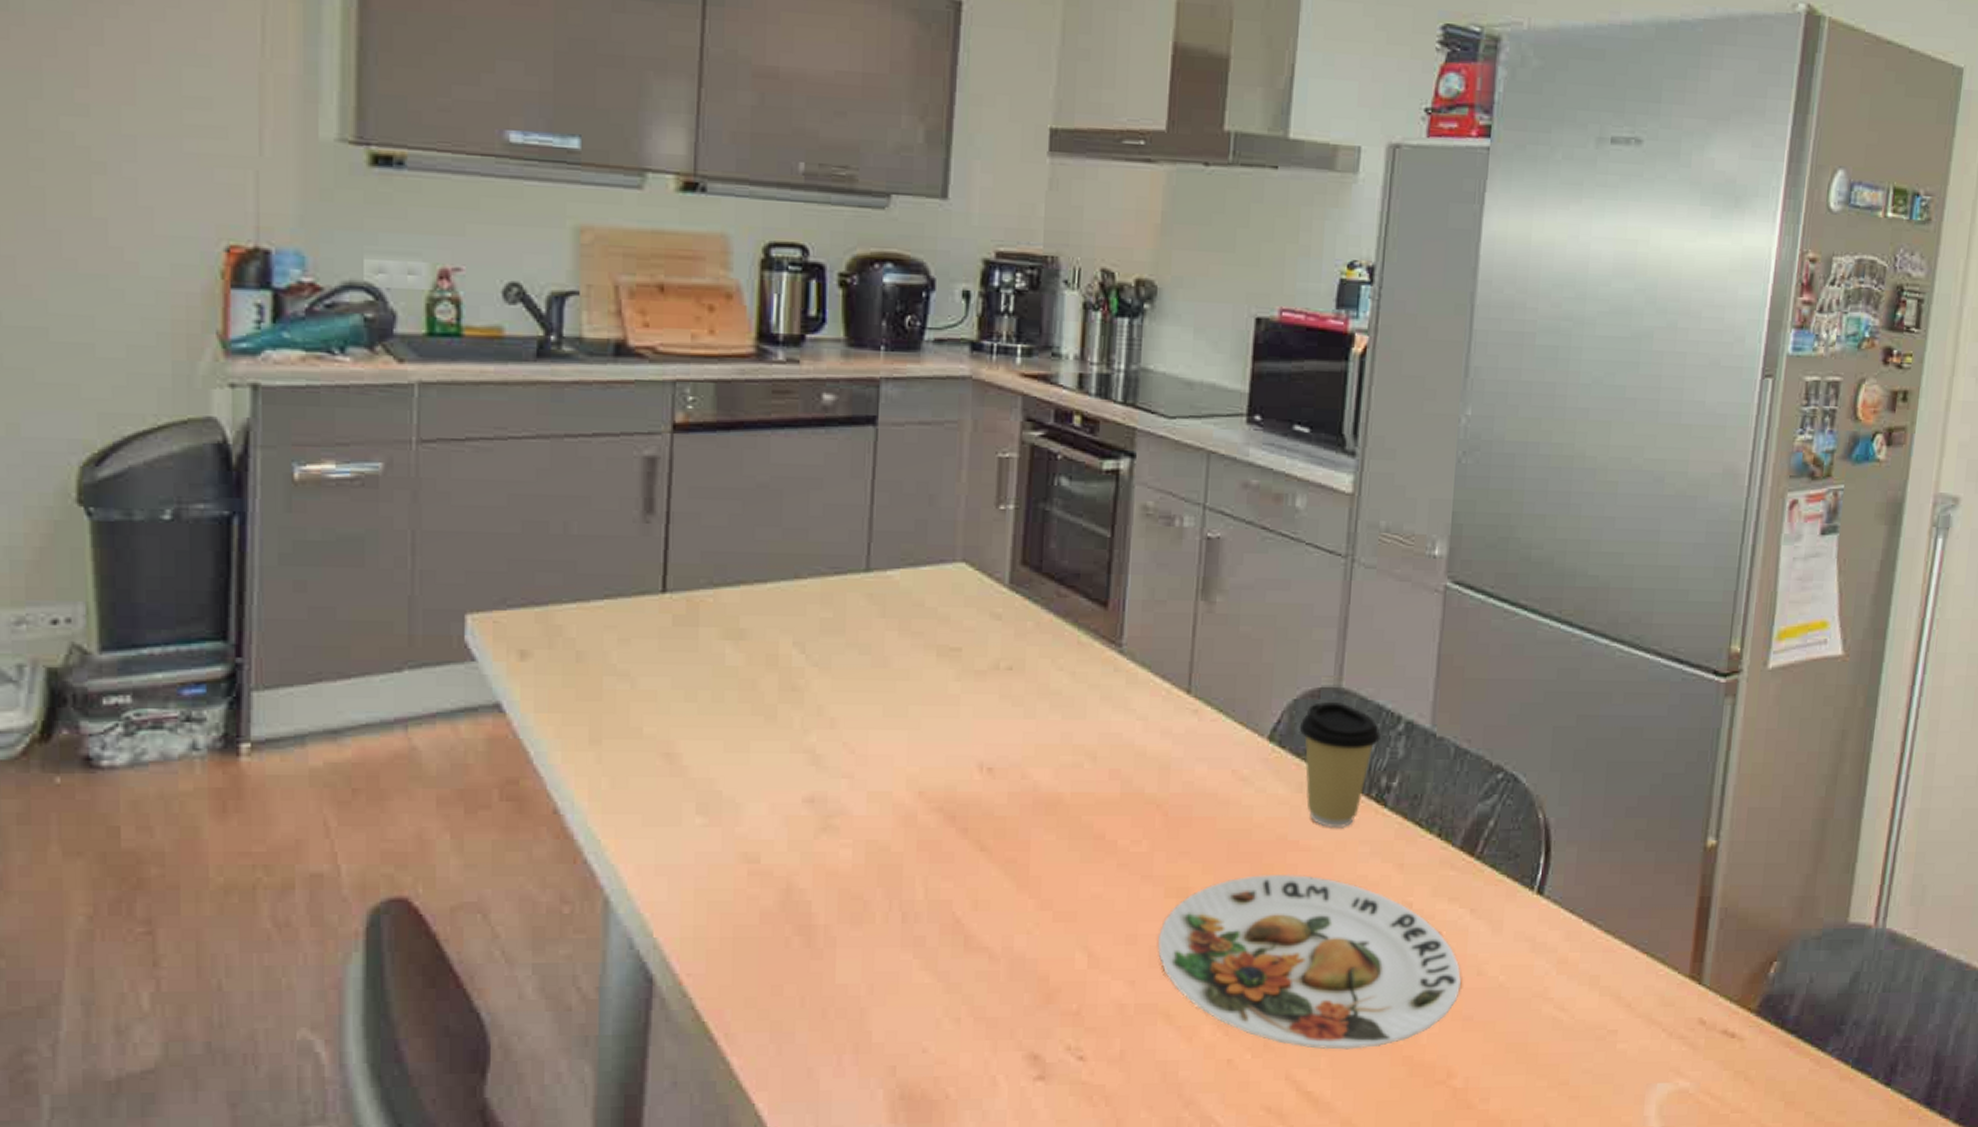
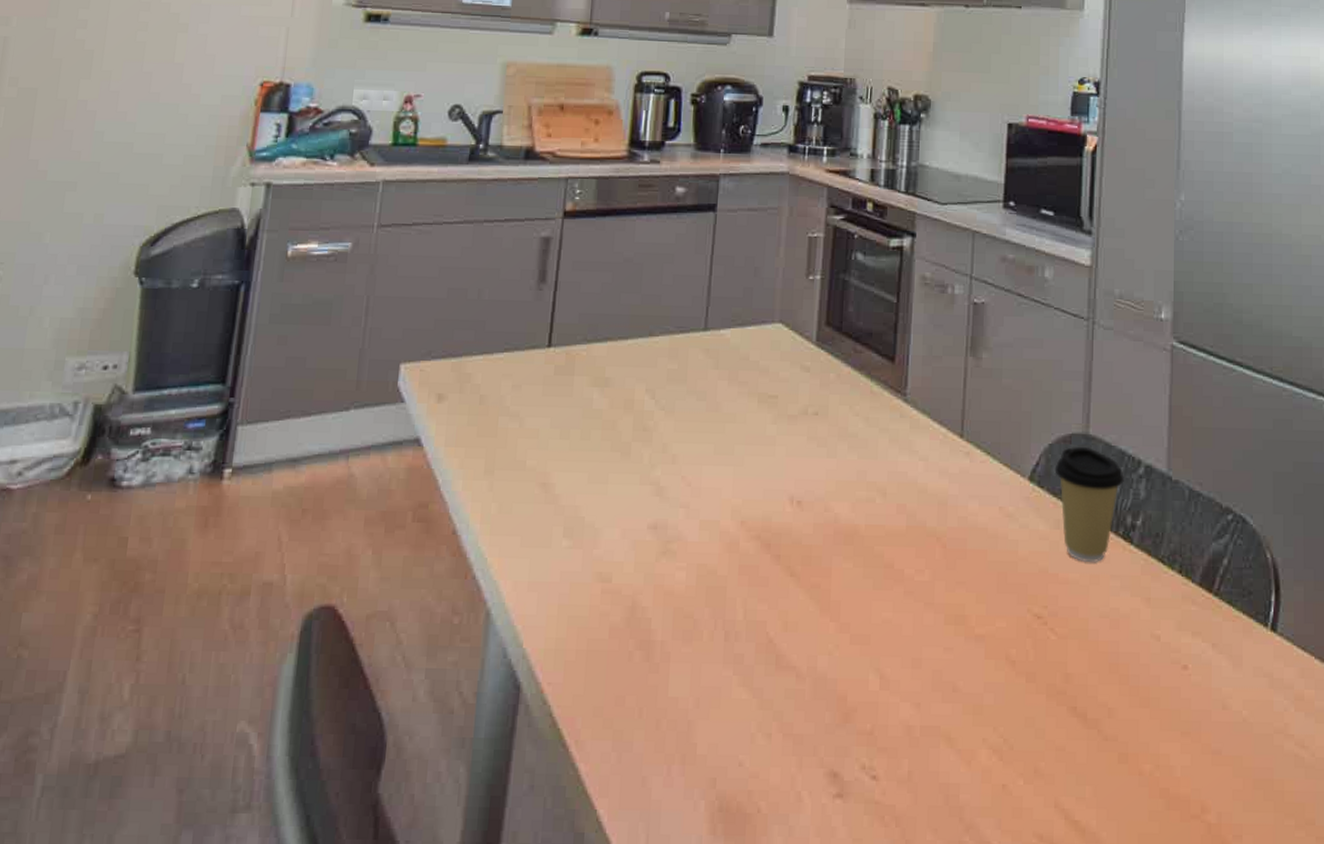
plate: present [1157,874,1461,1050] -> none [939,605,1208,780]

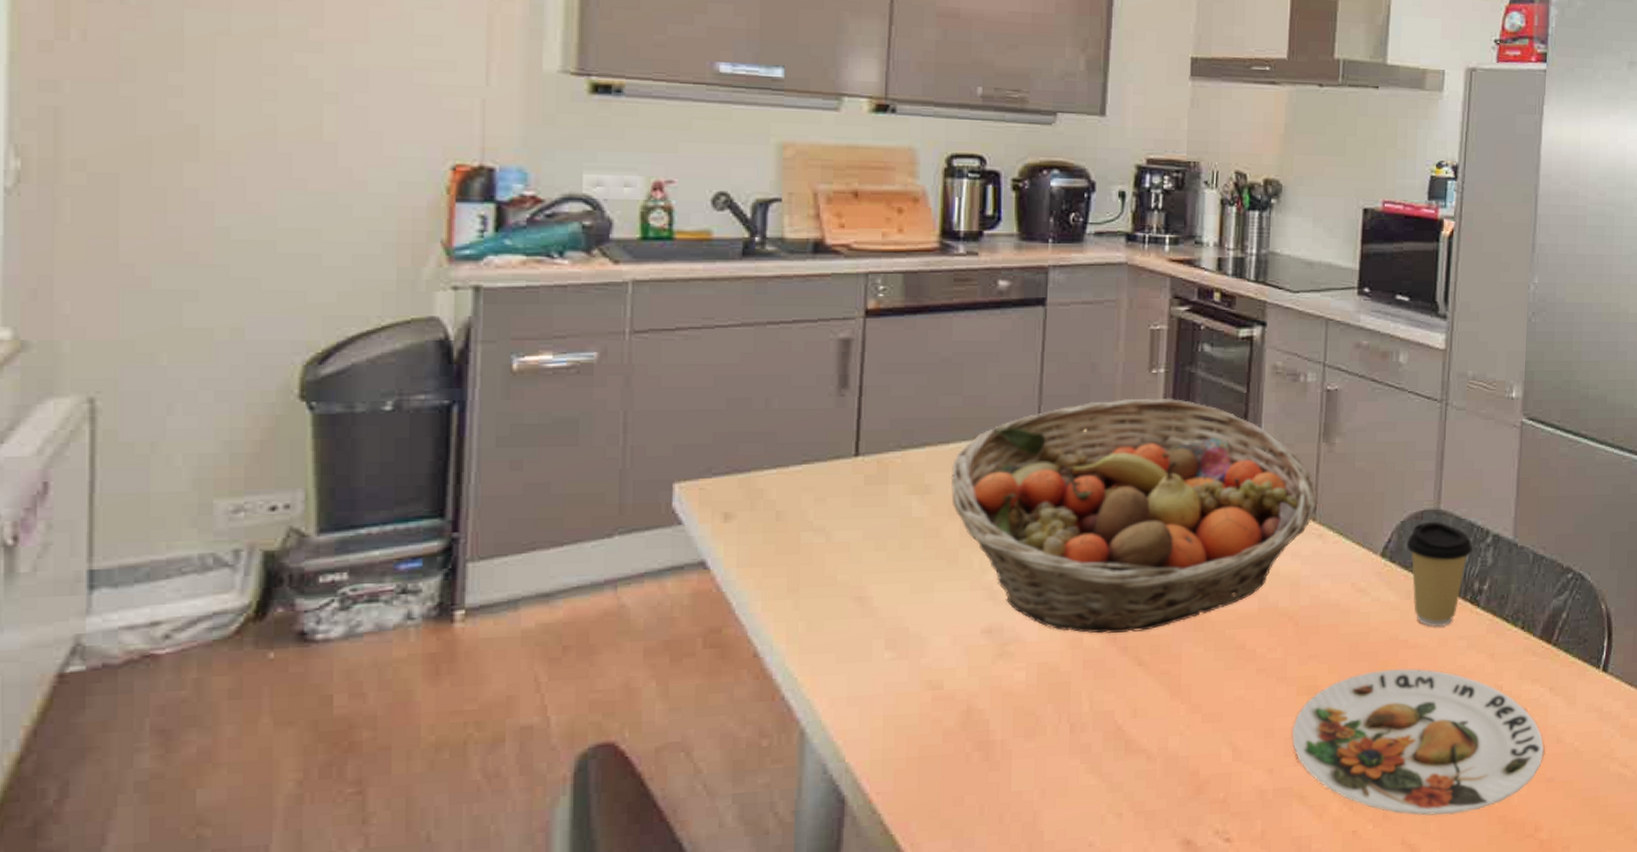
fruit basket: none [627,303,966,541] -> present [950,397,1318,634]
plate: none [939,605,1208,780] -> present [1291,668,1544,816]

